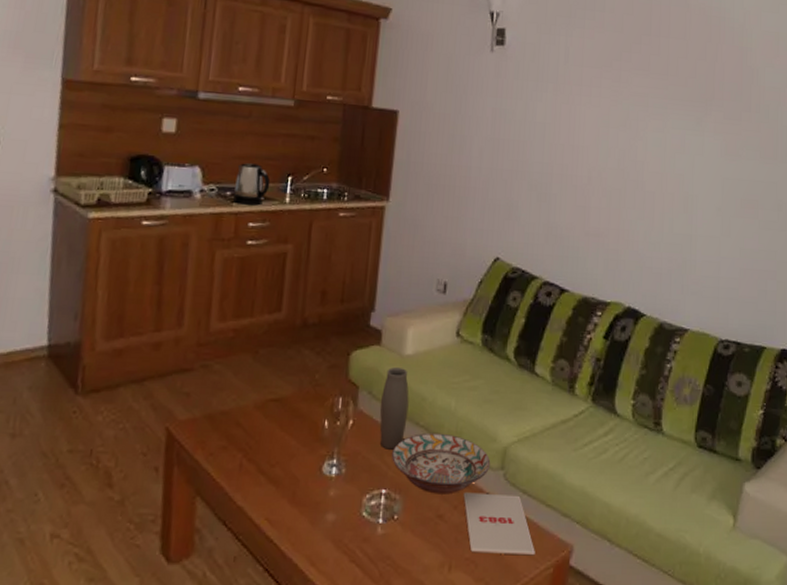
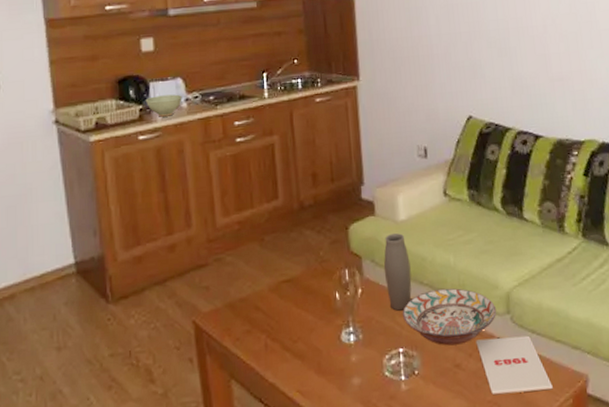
bowl: none [156,181,197,205] -> present [145,94,182,117]
kettle: present [233,162,271,206] -> none [215,65,248,106]

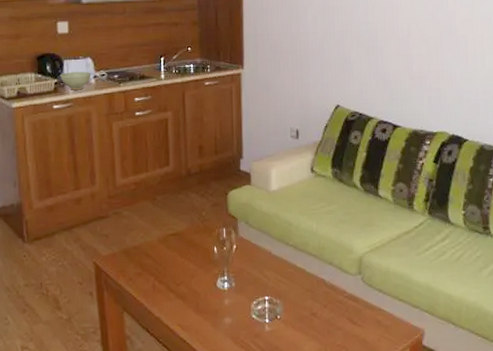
vase: present [383,233,412,311] -> none [256,201,279,266]
decorative bowl: present [402,288,497,346] -> none [269,249,350,297]
magazine: present [476,335,553,395] -> none [330,293,394,340]

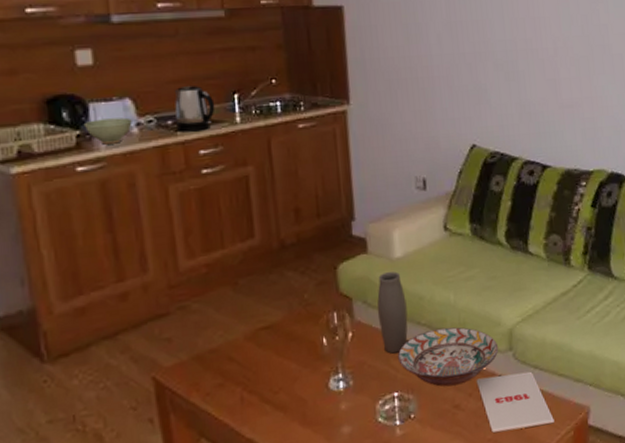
kettle: none [120,49,148,84] -> present [174,84,215,132]
vase: none [256,201,279,266] -> present [377,271,408,354]
decorative bowl: none [269,249,350,297] -> present [397,327,499,387]
magazine: none [330,293,394,340] -> present [476,371,555,433]

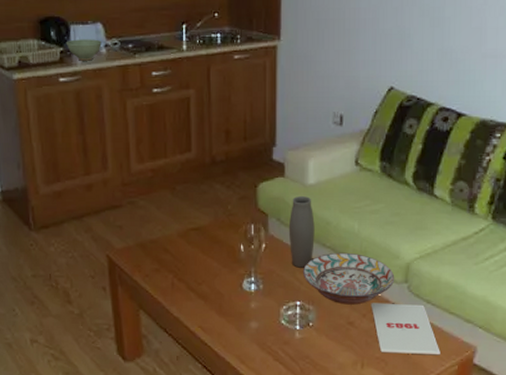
kettle: present [174,84,215,132] -> none [135,14,167,55]

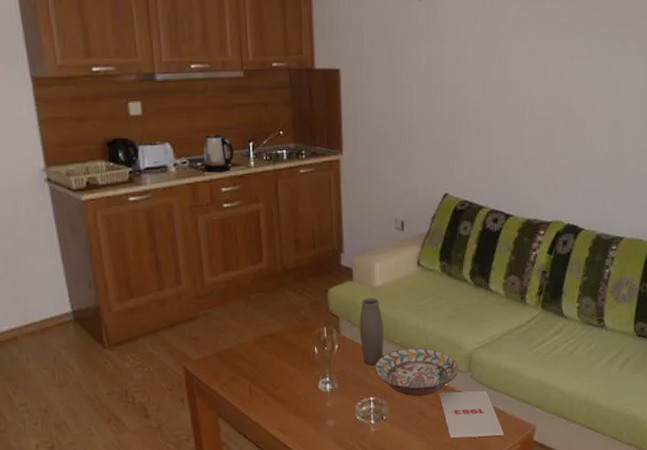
bowl: present [66,39,102,61] -> none [134,159,171,180]
kettle: none [135,14,167,55] -> present [203,133,235,173]

